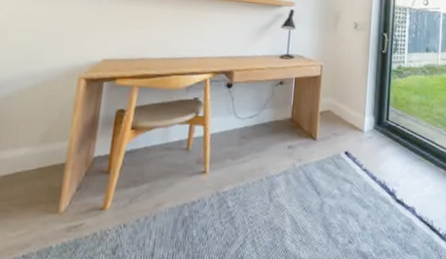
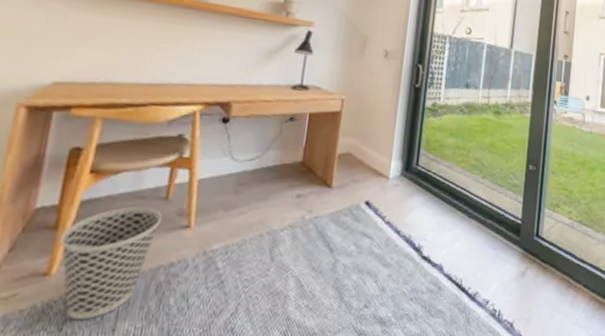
wastebasket: none [111,156,185,246] -> present [60,207,162,321]

